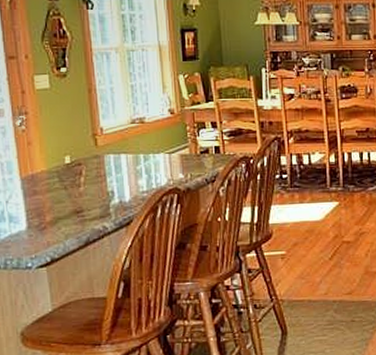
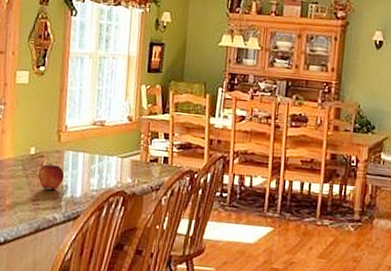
fruit: none [78,170,109,199] -> present [38,163,65,190]

